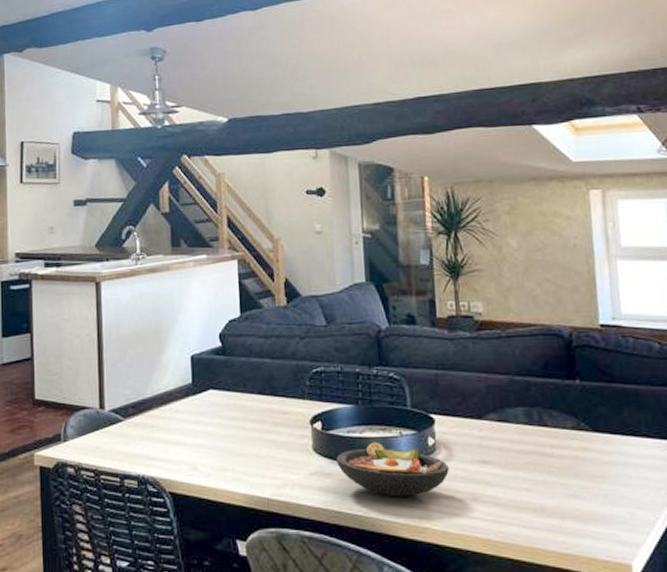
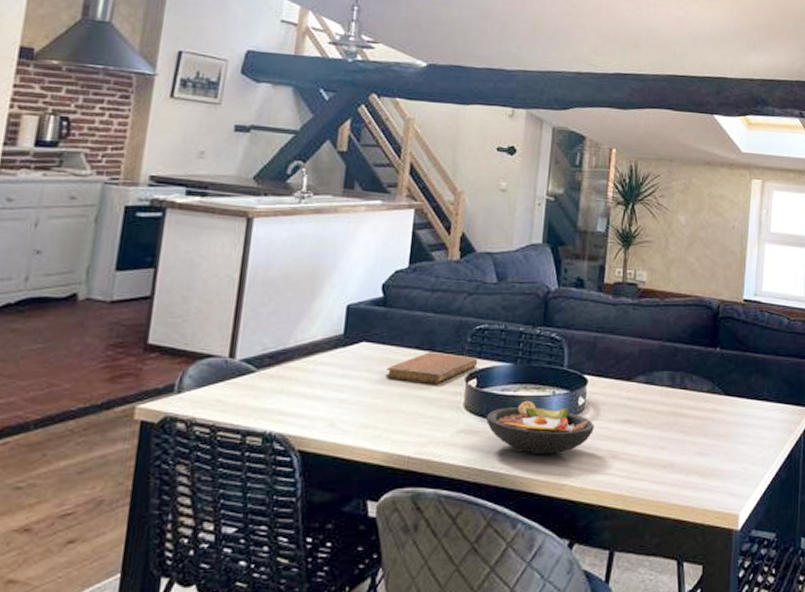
notebook: none [235,397,320,428] -> present [386,352,478,384]

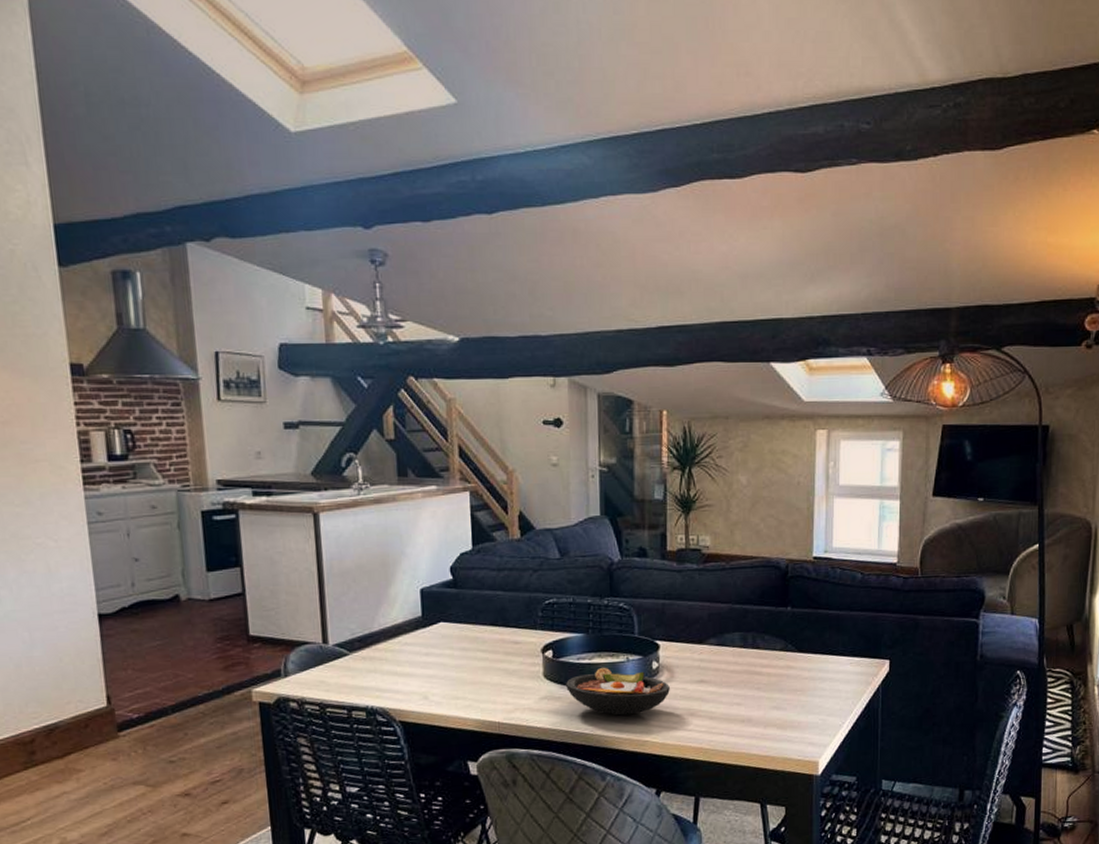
notebook: present [386,352,478,384] -> none [466,627,551,657]

